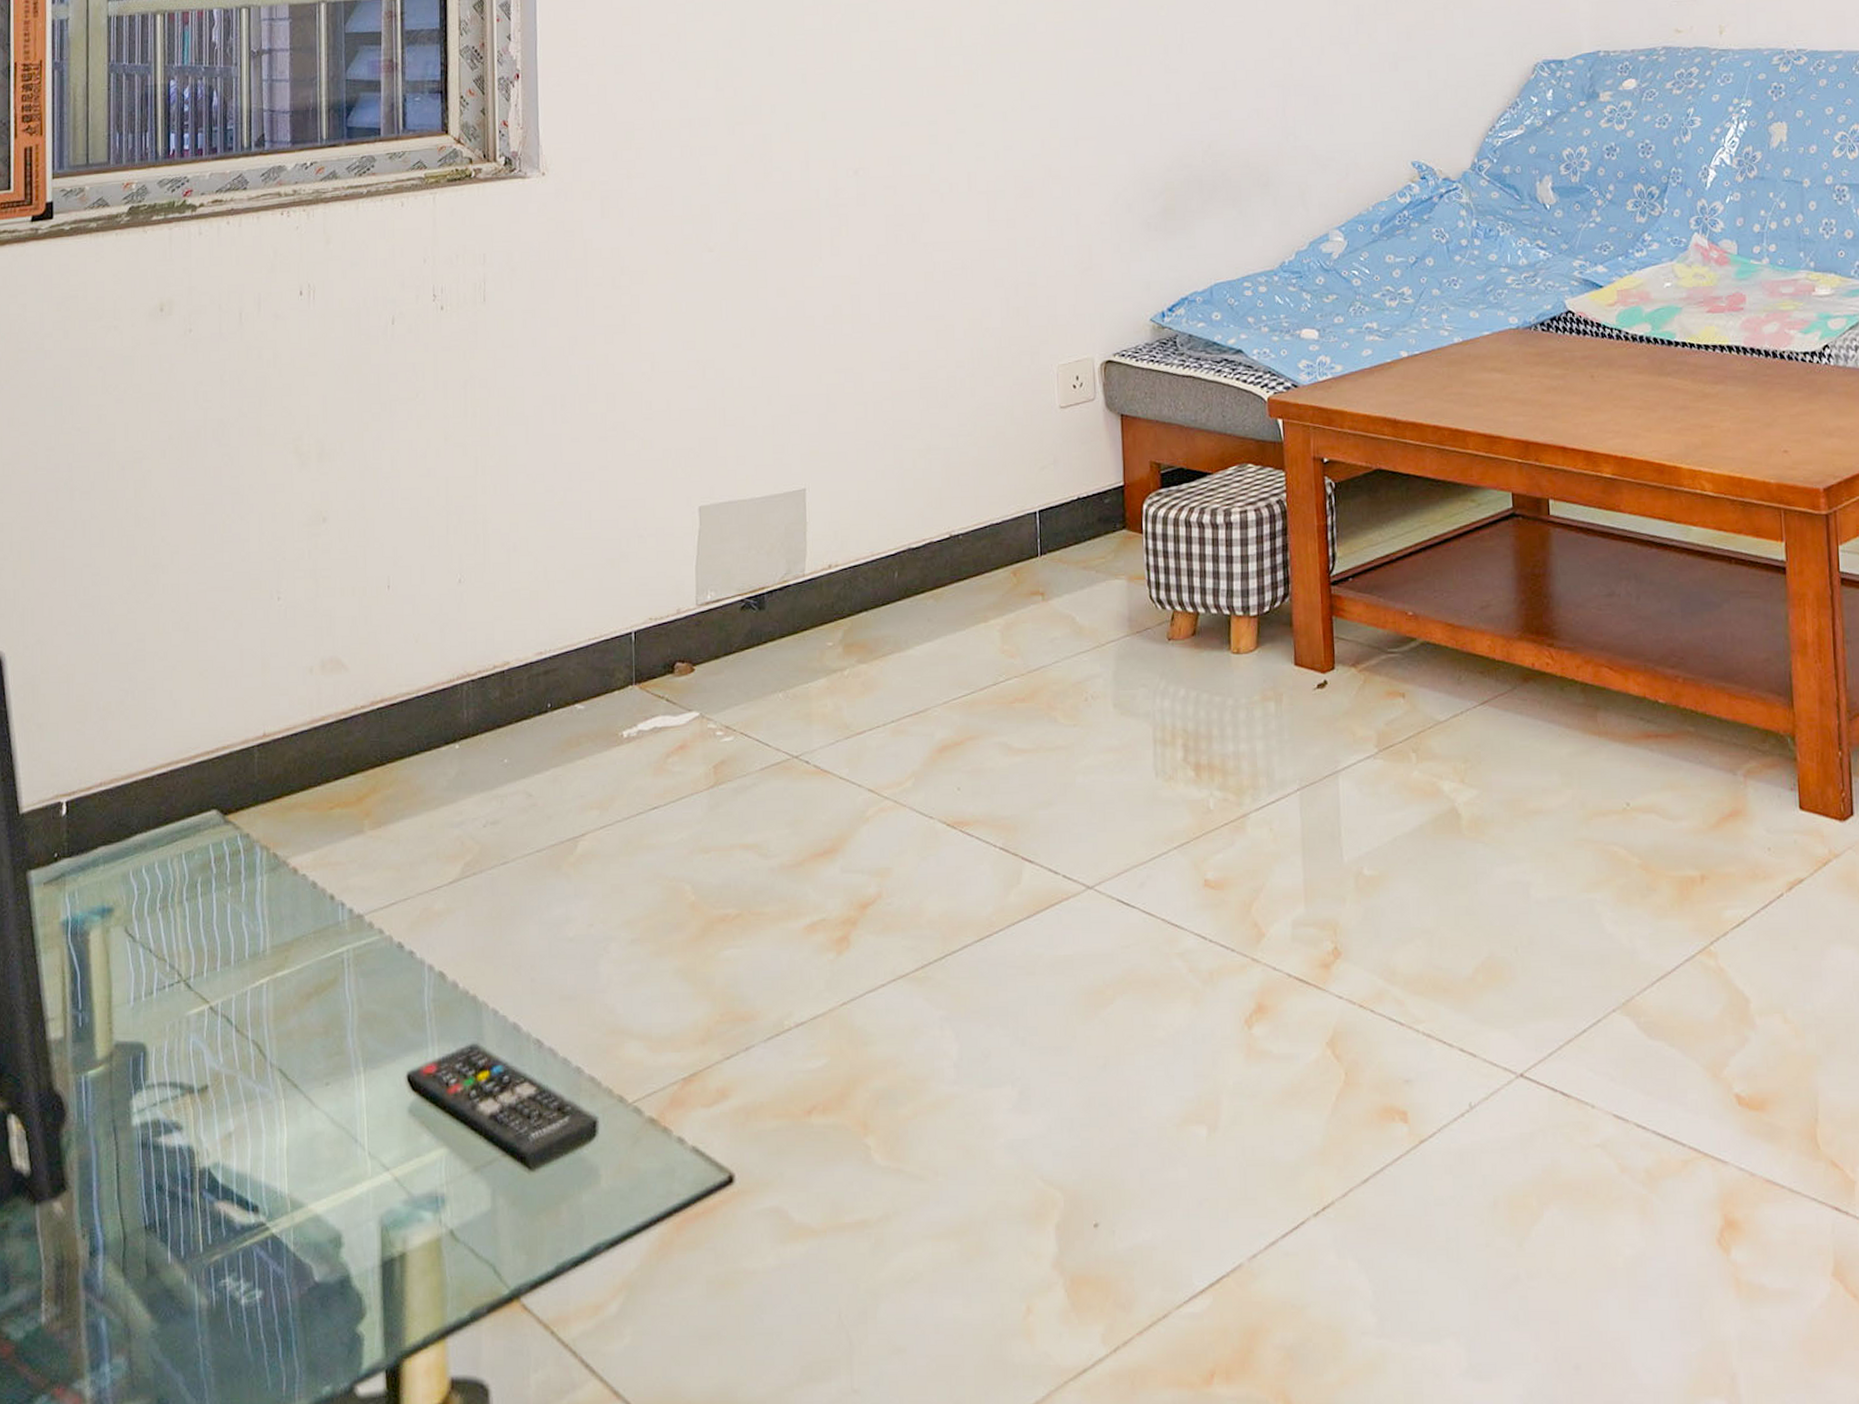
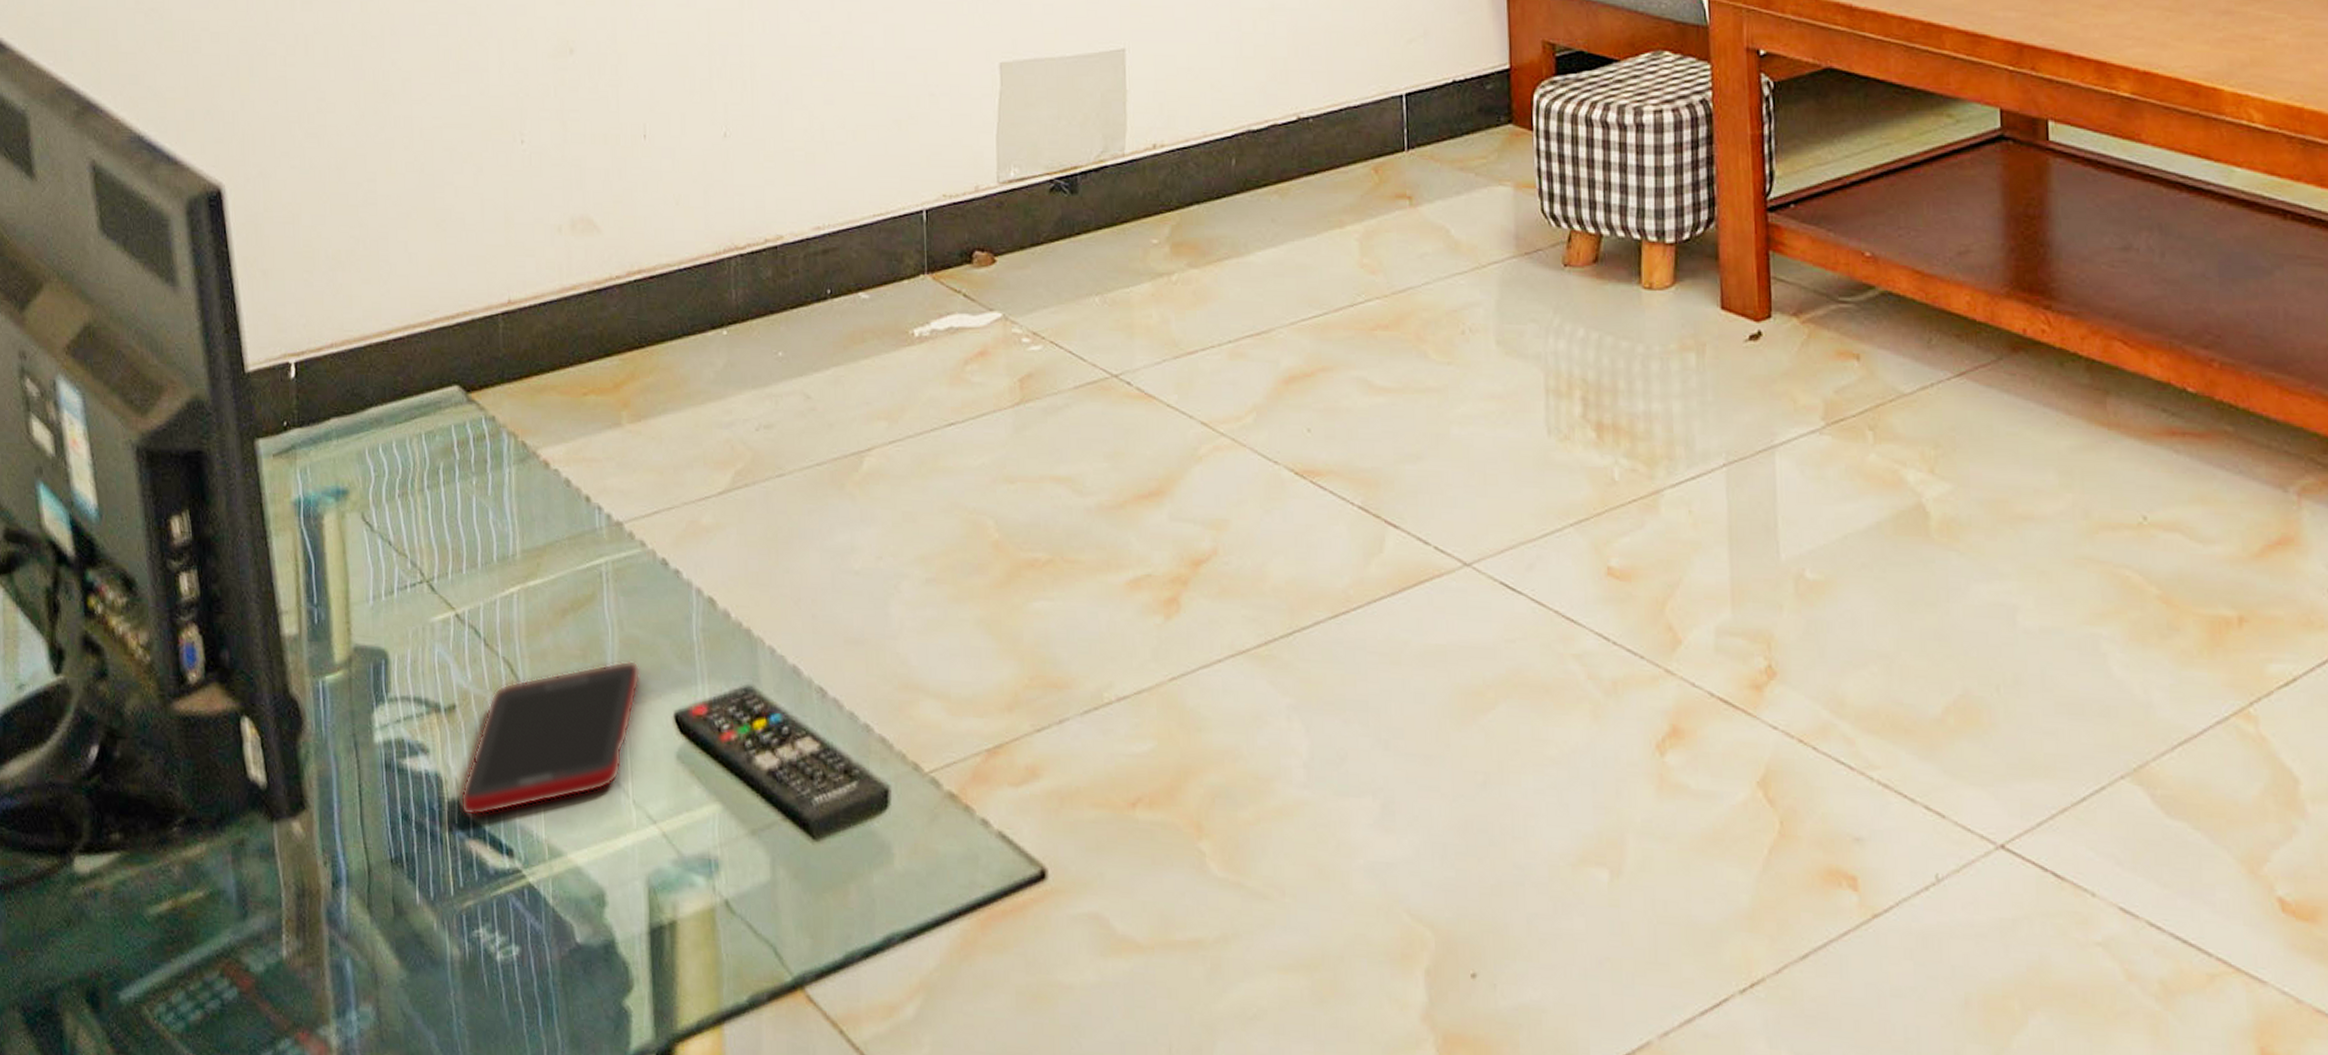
cell phone: none [210,1031,377,1181] -> present [460,659,641,817]

